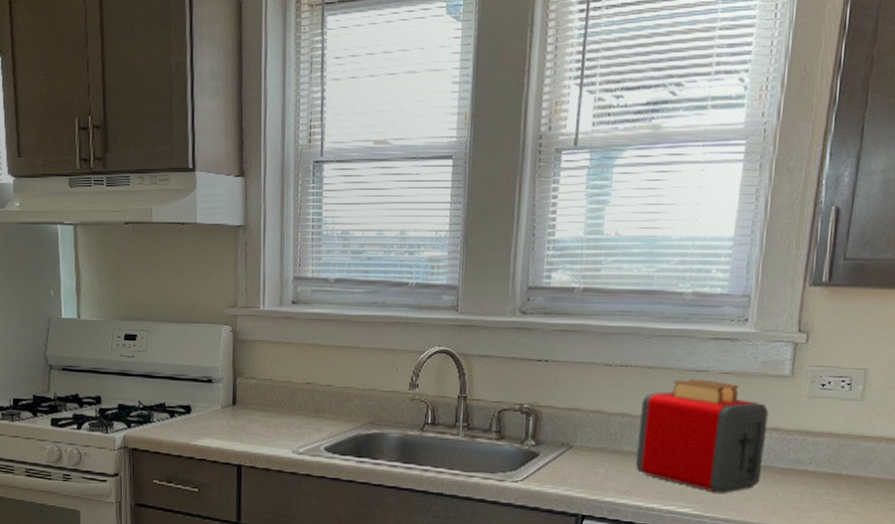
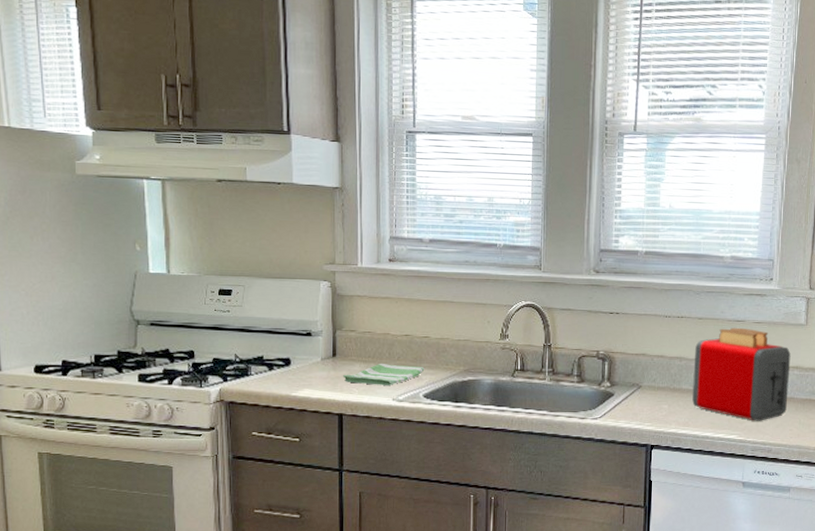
dish towel: none [243,412,327,437] -> present [343,363,425,385]

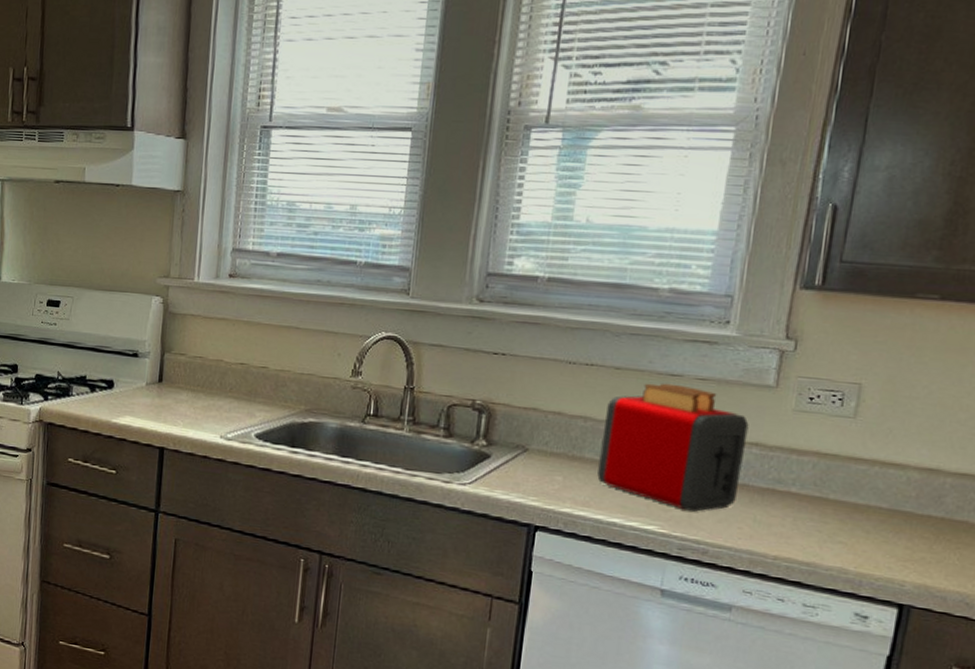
dish towel: present [343,363,425,385] -> none [168,393,259,420]

